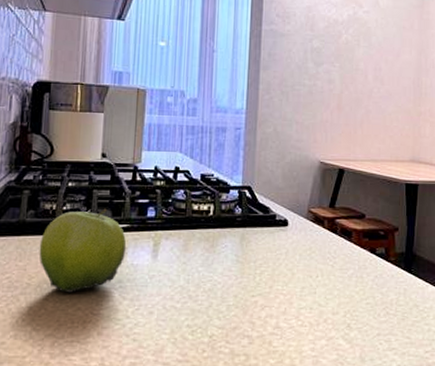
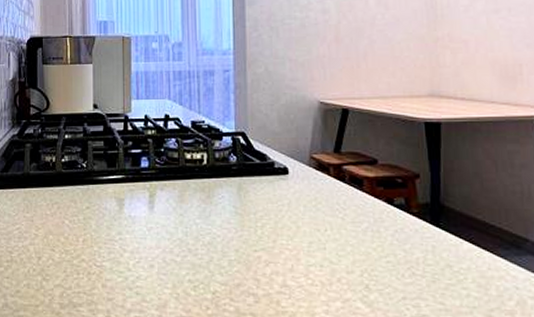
fruit: present [39,208,127,293] -> none [43,159,123,244]

